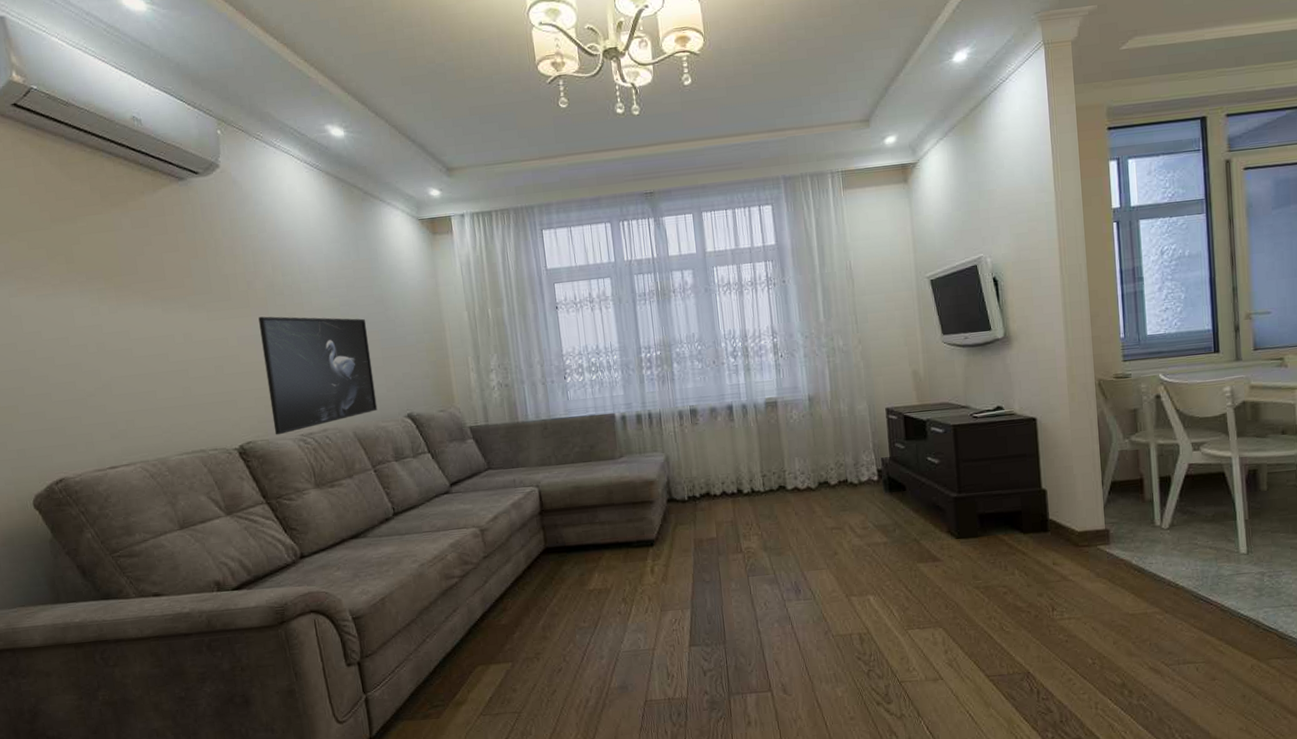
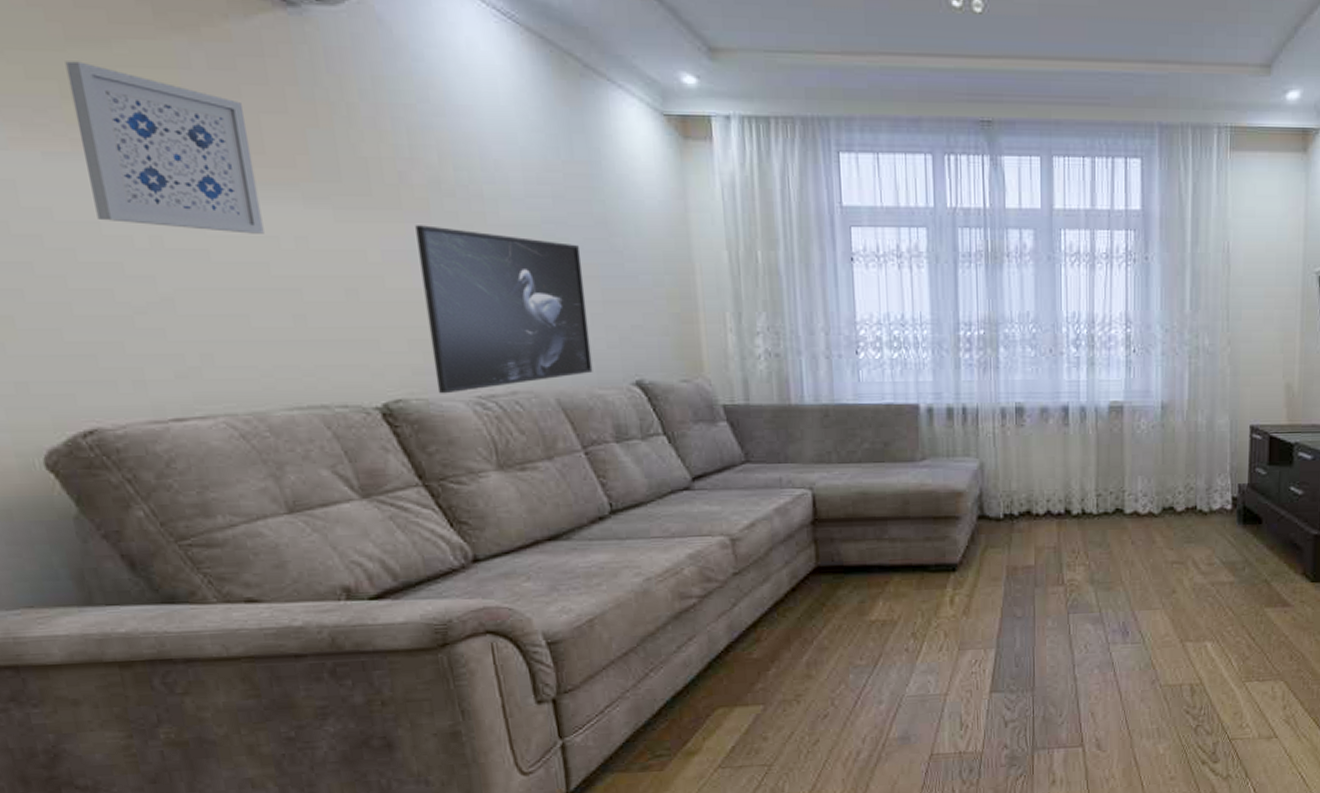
wall art: none [50,234,165,337] -> present [65,61,265,234]

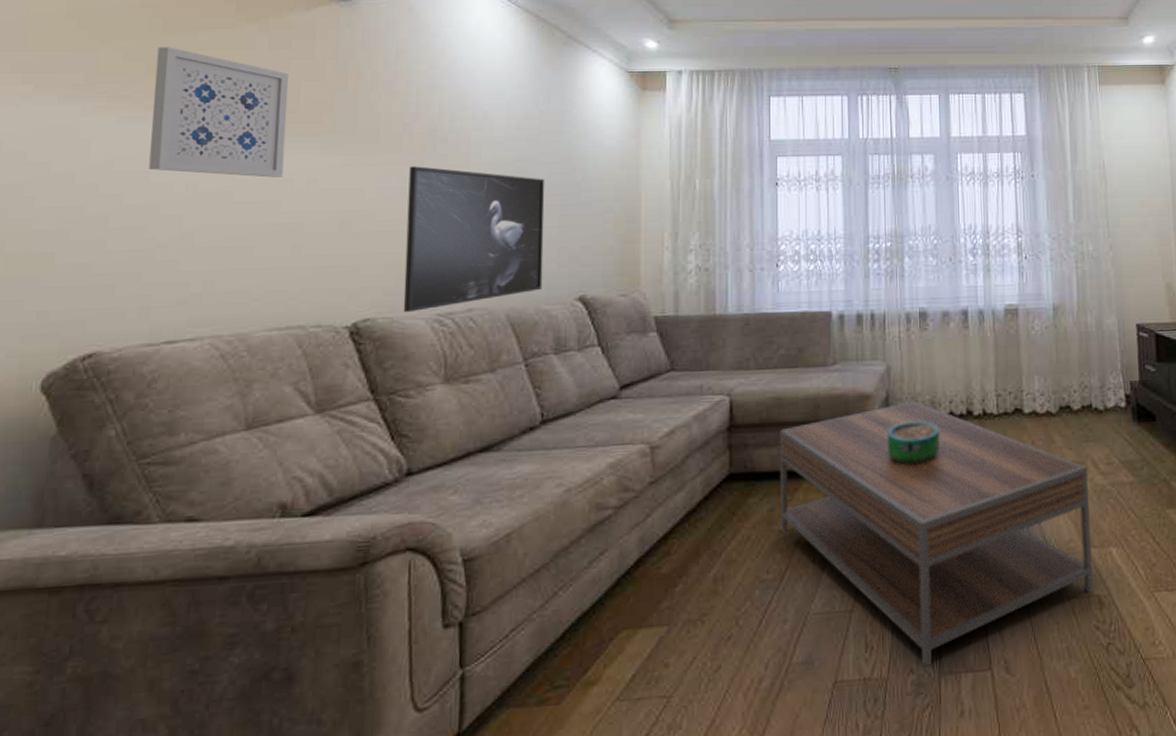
coffee table: none [866,499,1189,743] -> present [779,401,1093,667]
decorative bowl: none [981,520,1036,561] -> present [888,422,939,465]

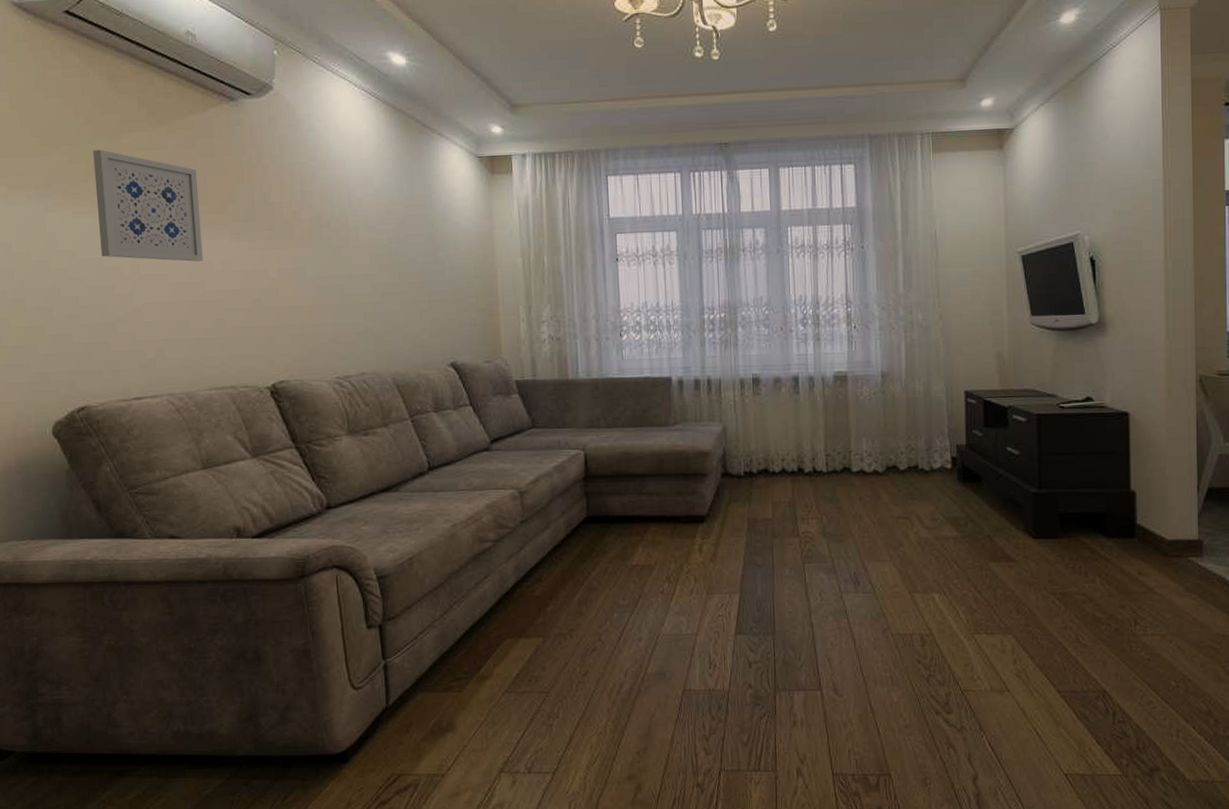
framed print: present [403,166,545,313] -> none [302,249,420,376]
coffee table: present [779,401,1093,667] -> none [628,458,916,684]
decorative bowl: present [888,422,939,465] -> none [725,477,773,514]

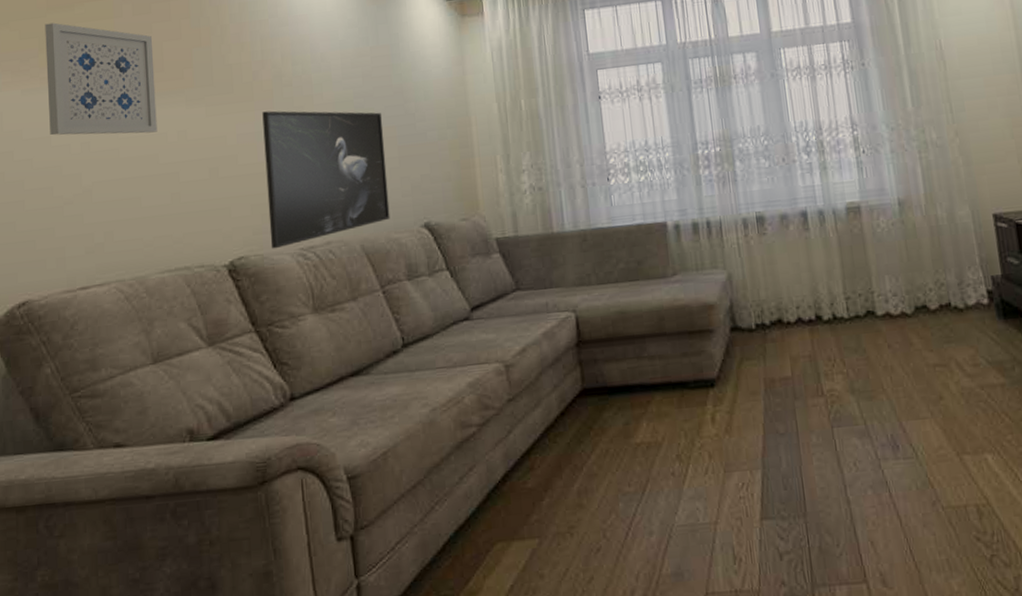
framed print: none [302,249,420,376] -> present [262,110,390,249]

